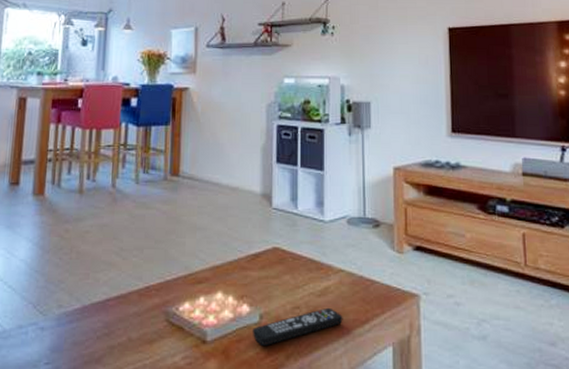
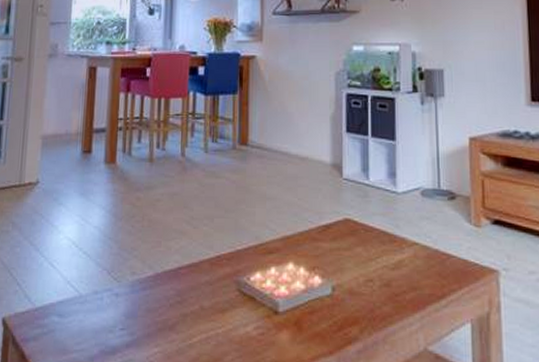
remote control: present [252,307,343,345] -> none [324,281,418,318]

